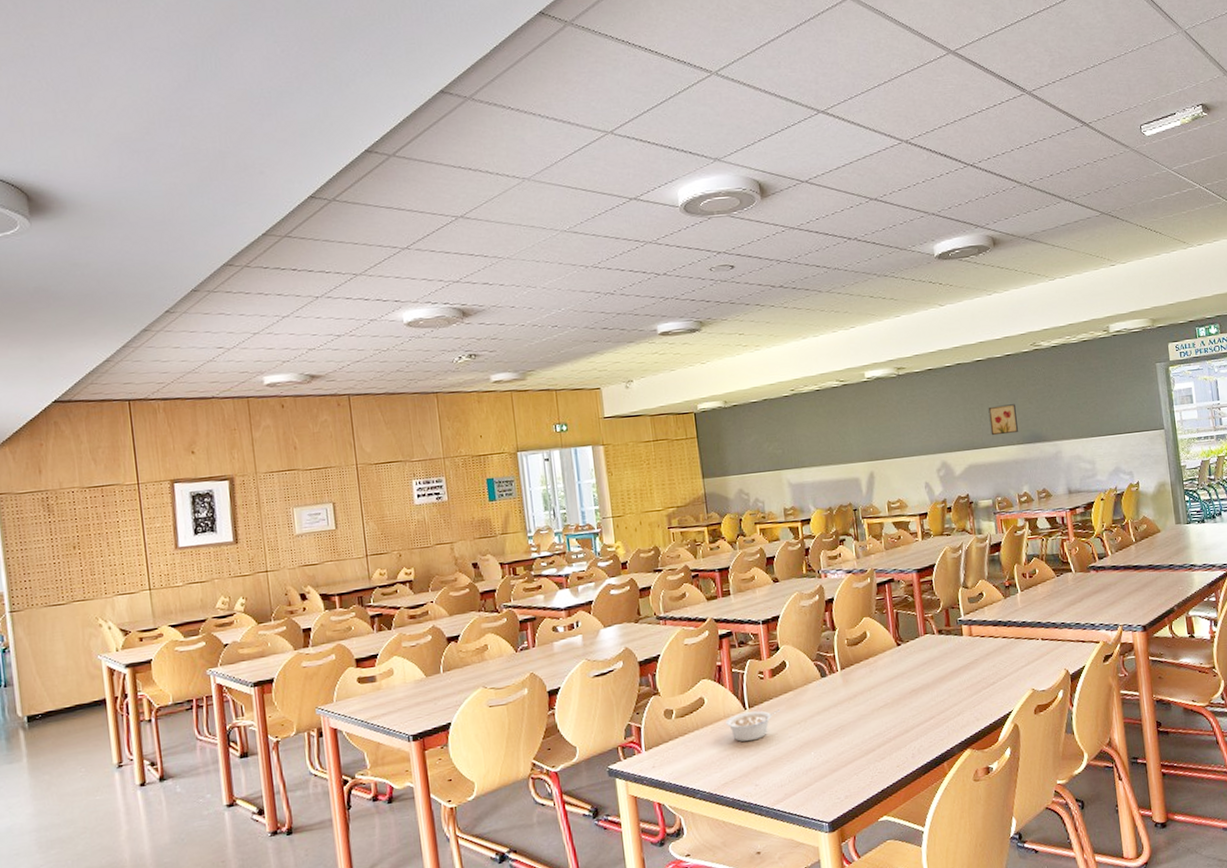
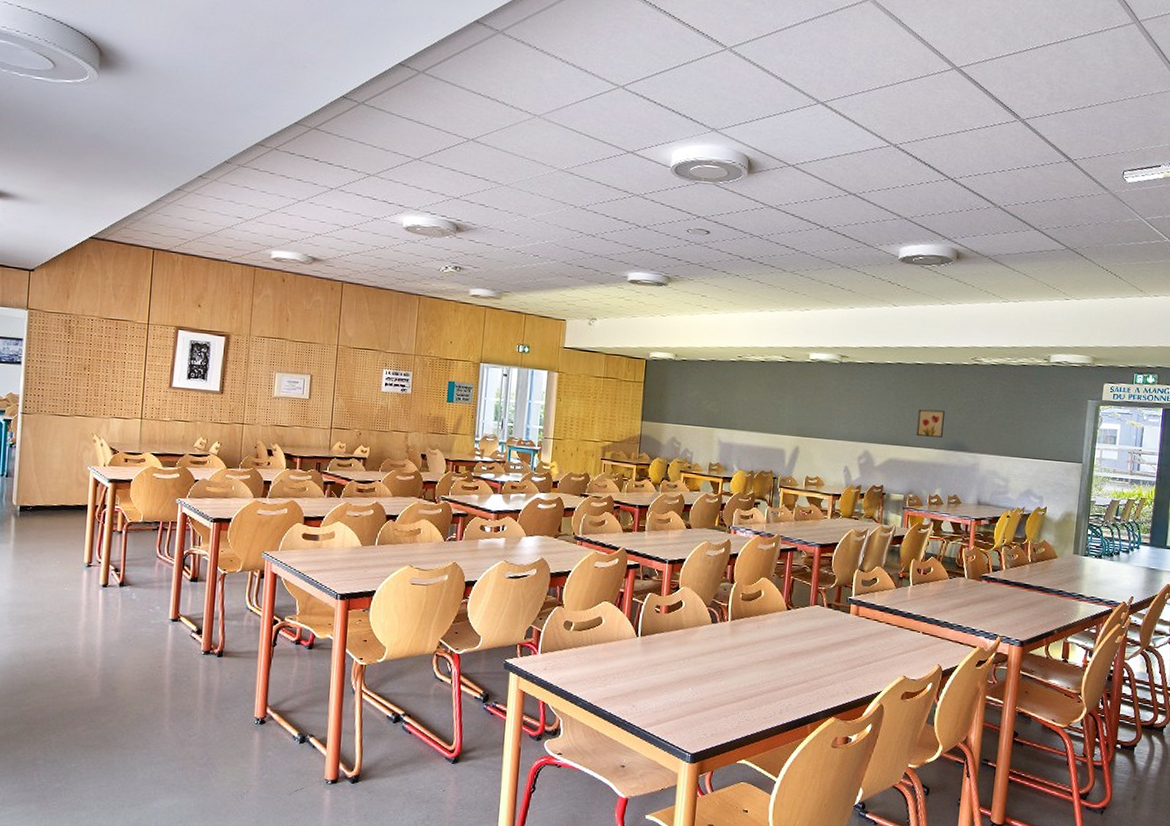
legume: present [726,709,781,742] -> none [617,639,669,666]

